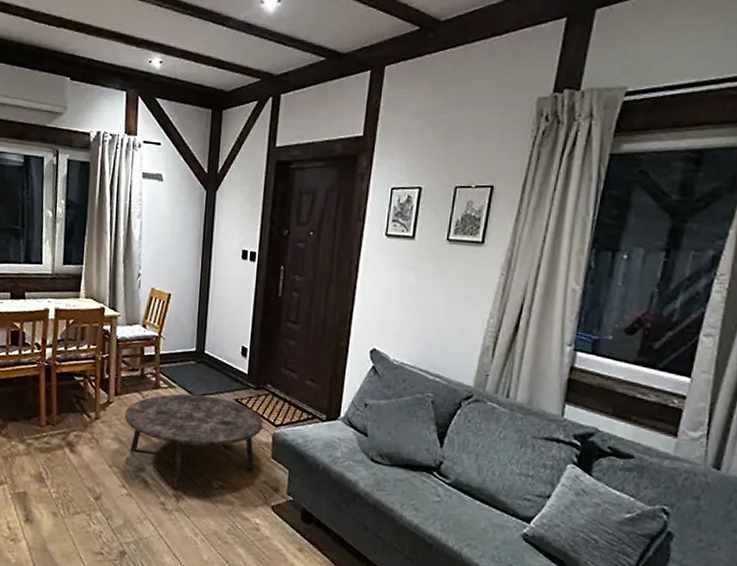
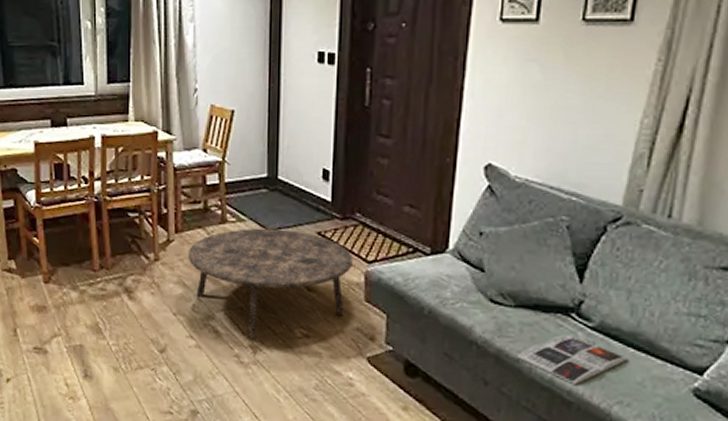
magazine: none [390,489,476,530] -> present [516,334,628,385]

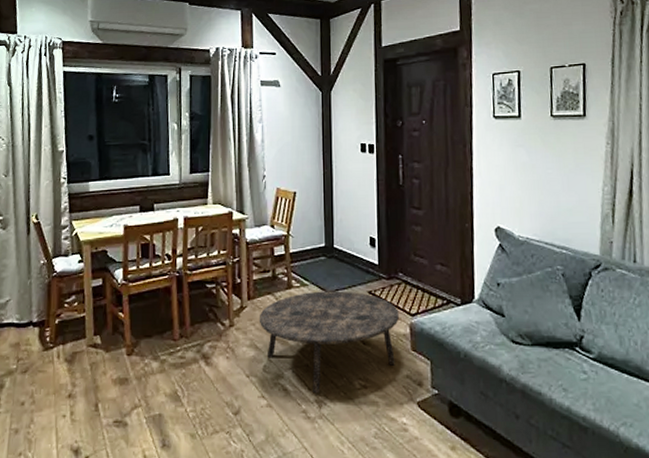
magazine: present [516,334,628,385] -> none [538,366,625,411]

